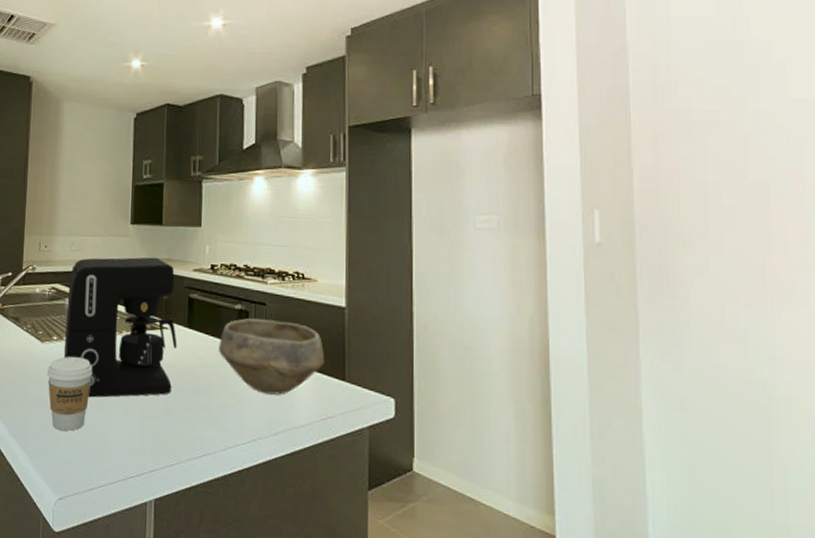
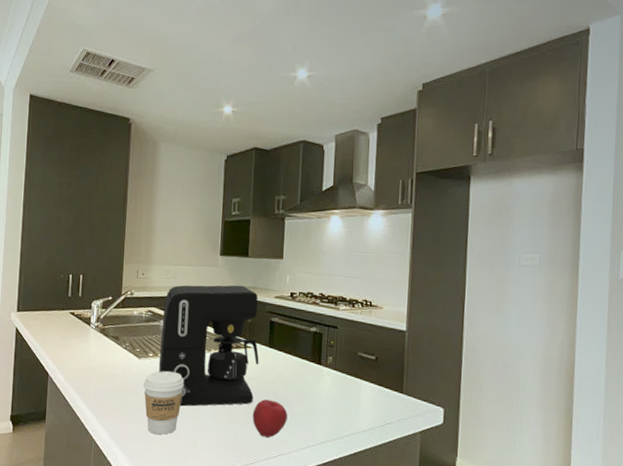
apple: none [171,389,212,435] -> present [252,399,288,439]
bowl: present [219,318,325,395] -> none [295,339,387,405]

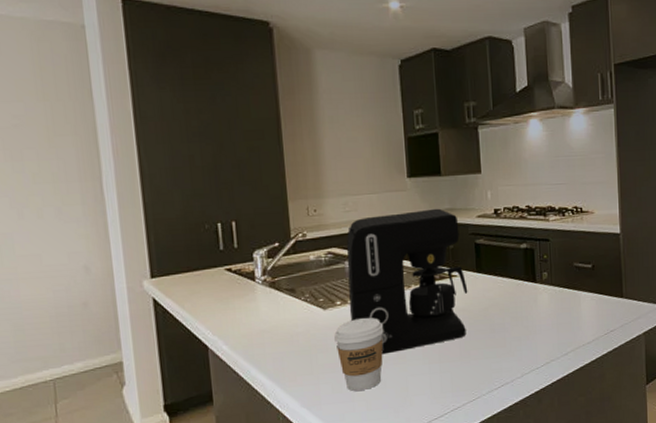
apple: present [252,399,288,439] -> none [467,329,507,371]

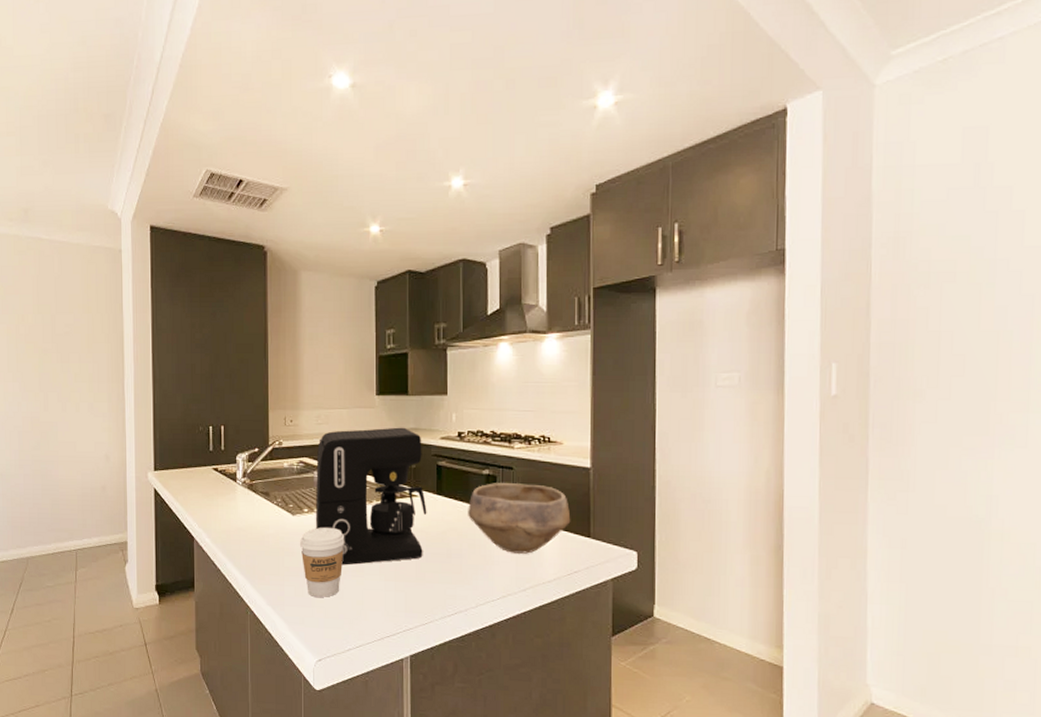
bowl: none [508,253,605,321] -> present [468,483,571,554]

